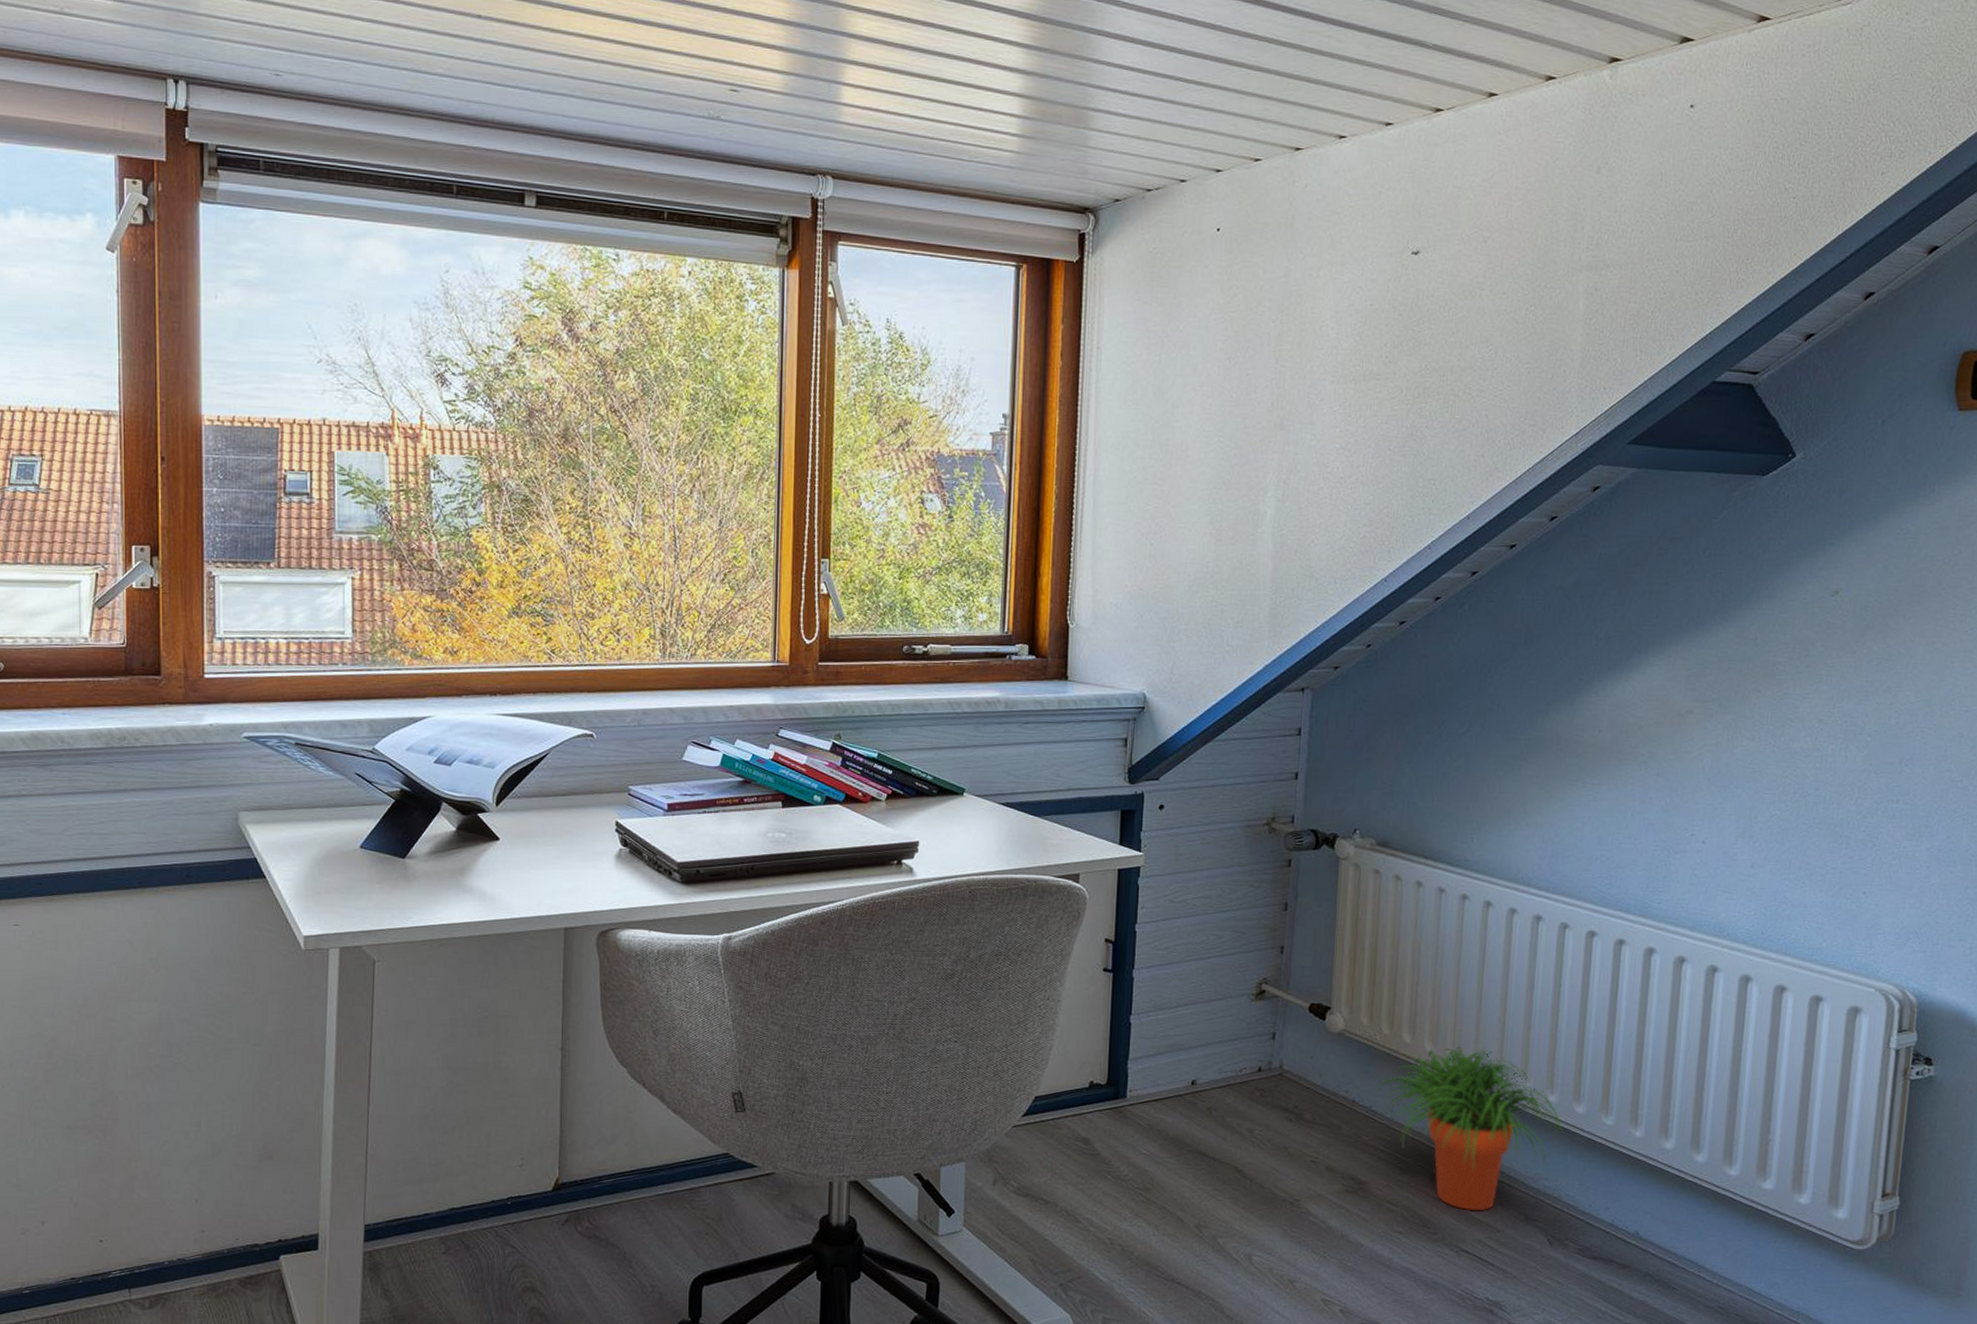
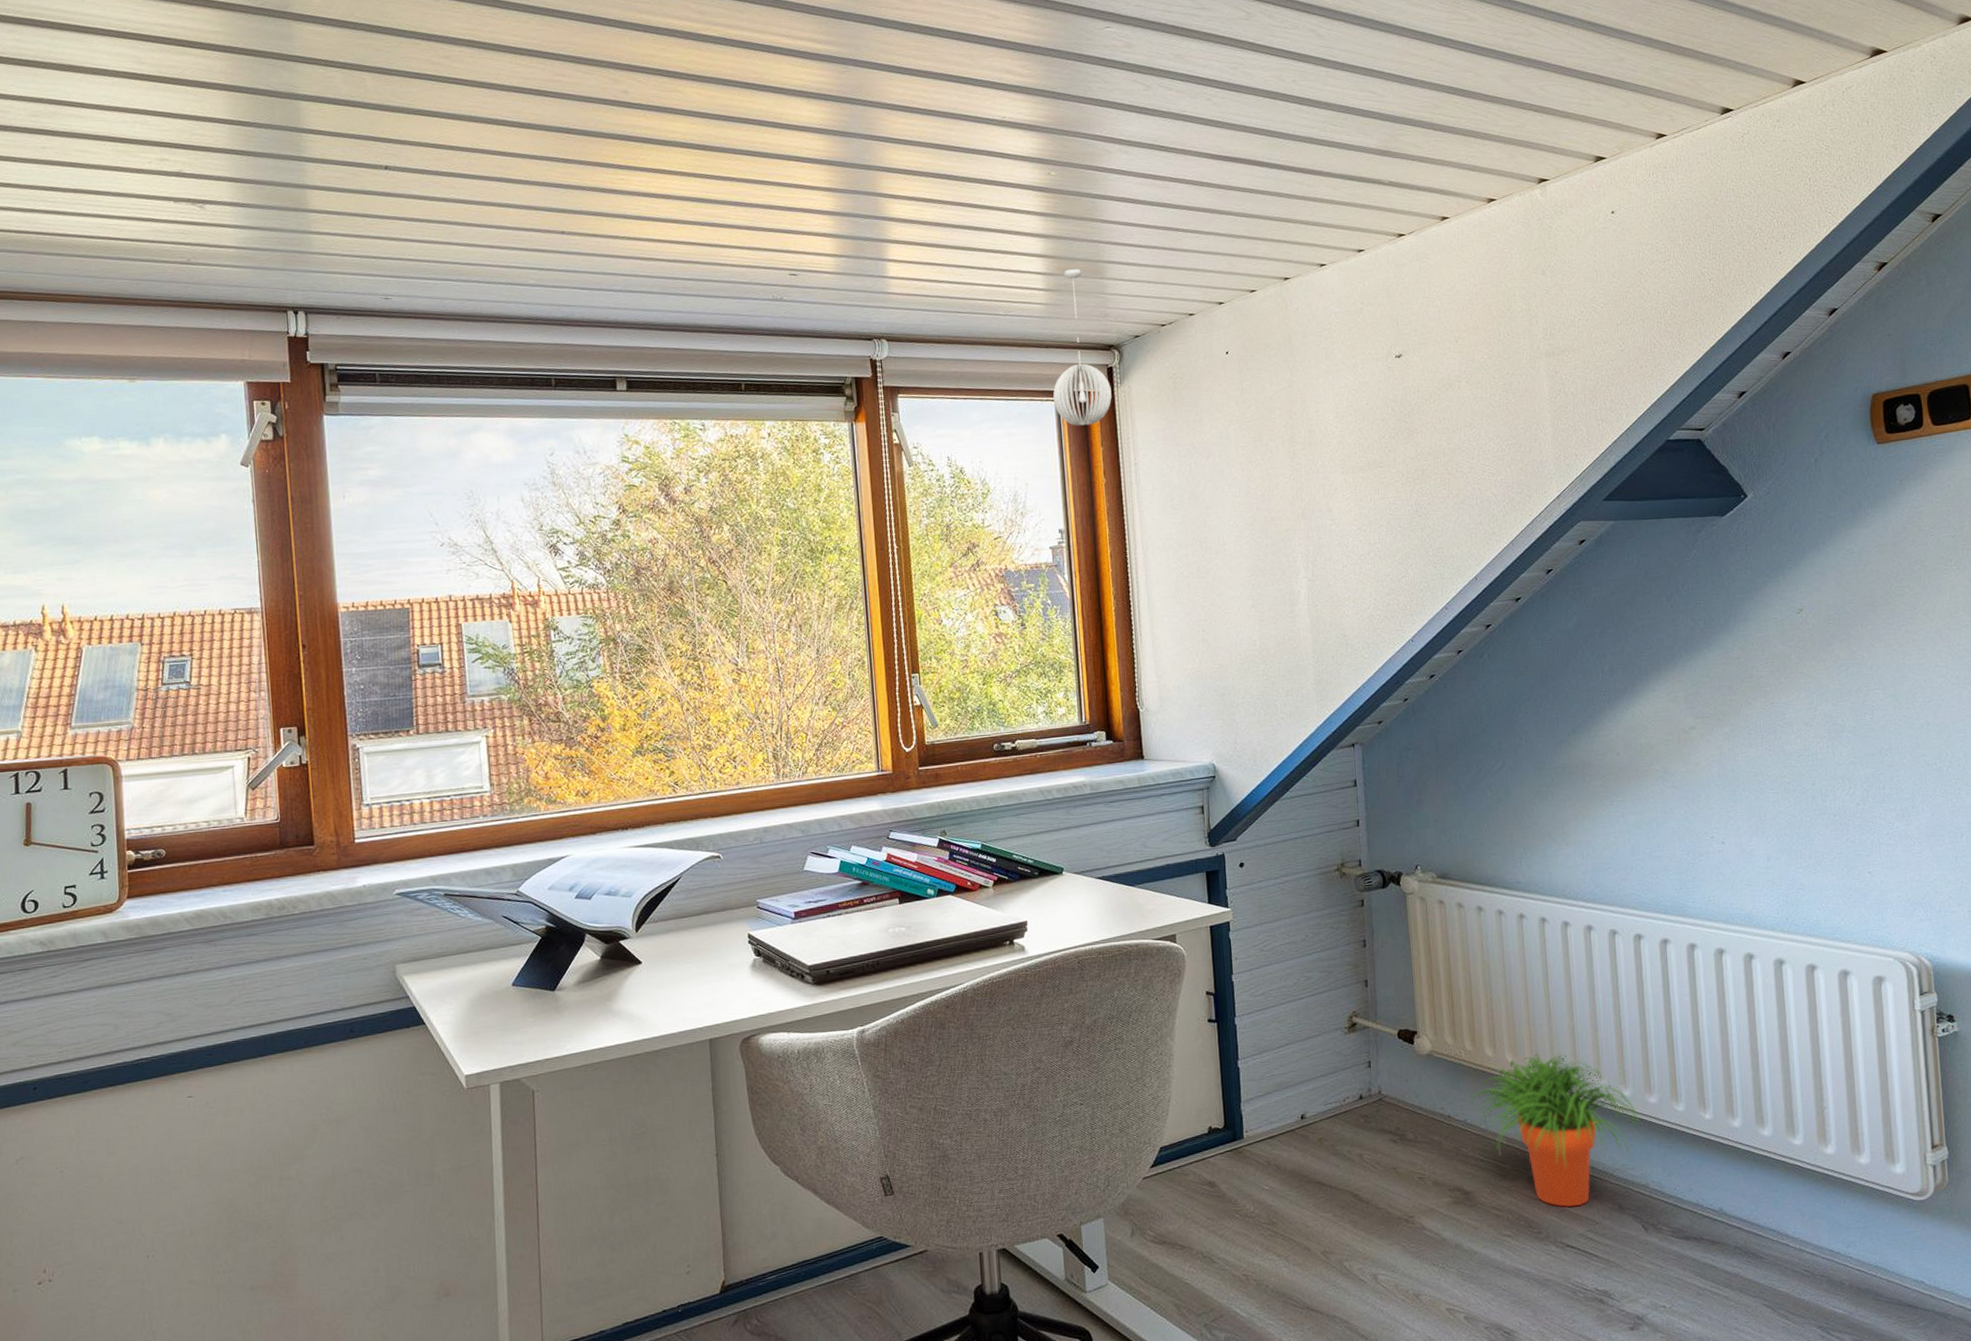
pendant light: none [1014,114,1081,298] -> present [1053,269,1112,426]

